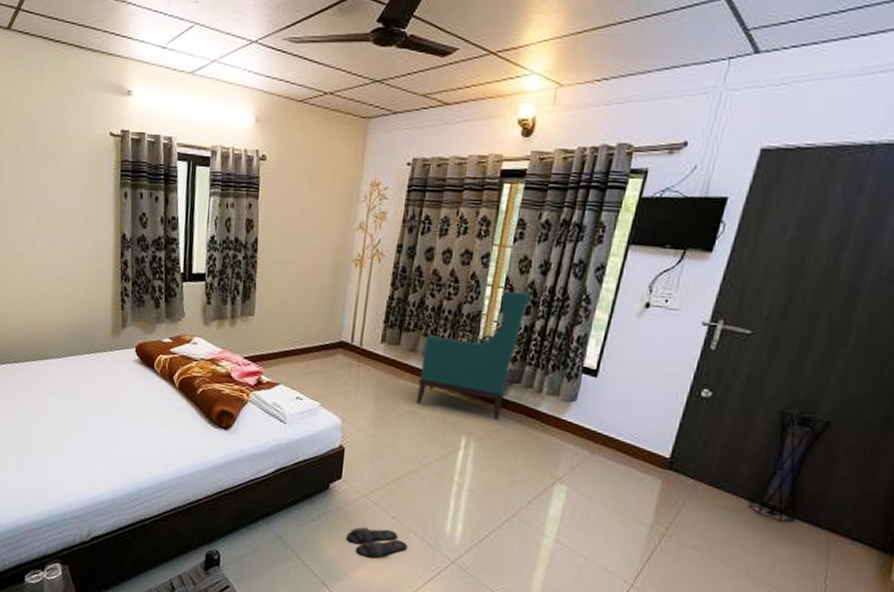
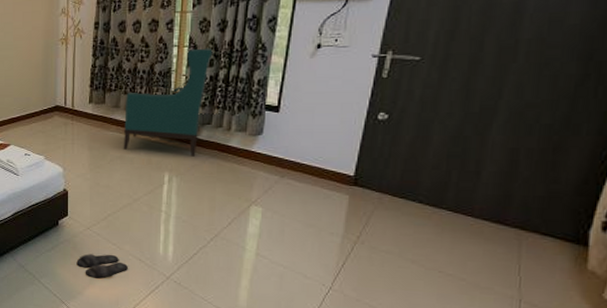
lantern: present [748,410,832,523] -> none [434,124,509,224]

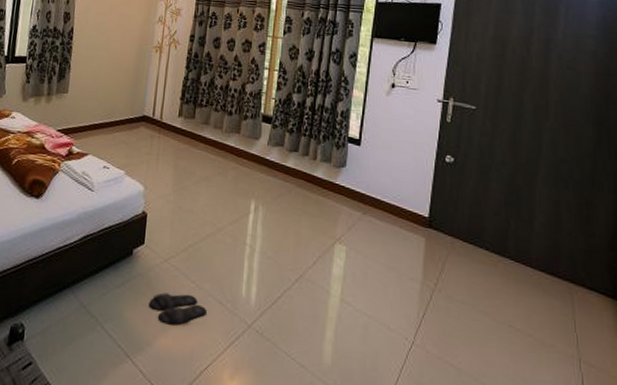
armchair: present [123,48,213,157] -> none [210,73,301,185]

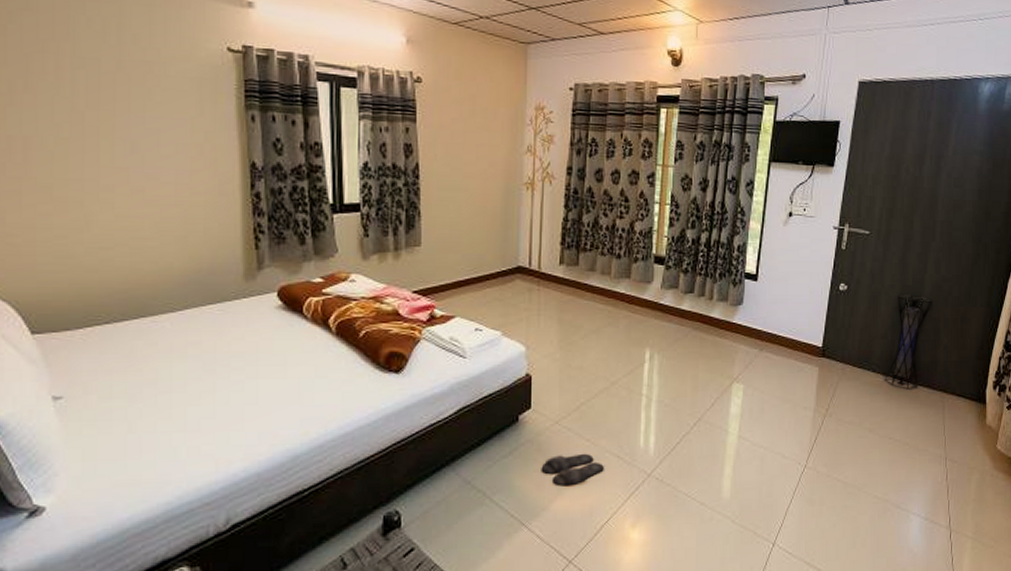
lantern: none [499,173,551,275] -> present [884,296,933,390]

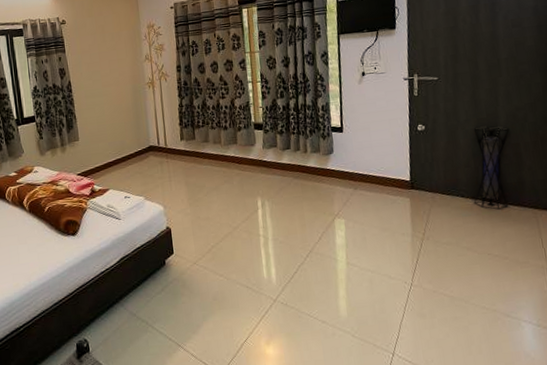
slippers: present [541,453,604,487] -> none [187,286,237,314]

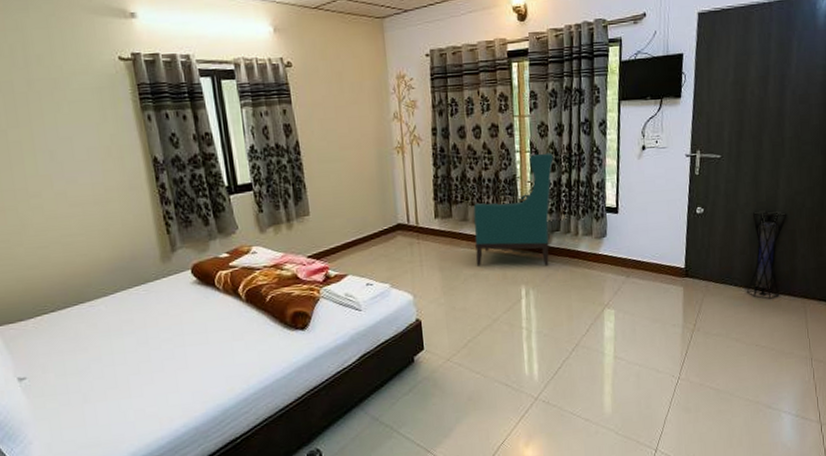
armchair: none [213,81,282,181] -> present [473,152,554,266]

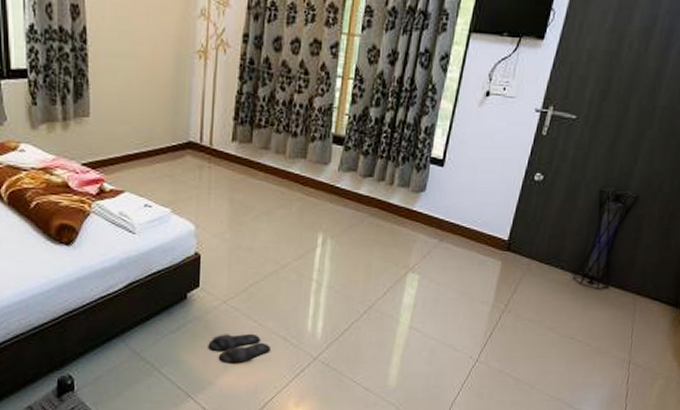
slippers: none [439,384,495,416] -> present [208,333,270,364]
armchair: present [473,152,554,266] -> none [271,82,381,215]

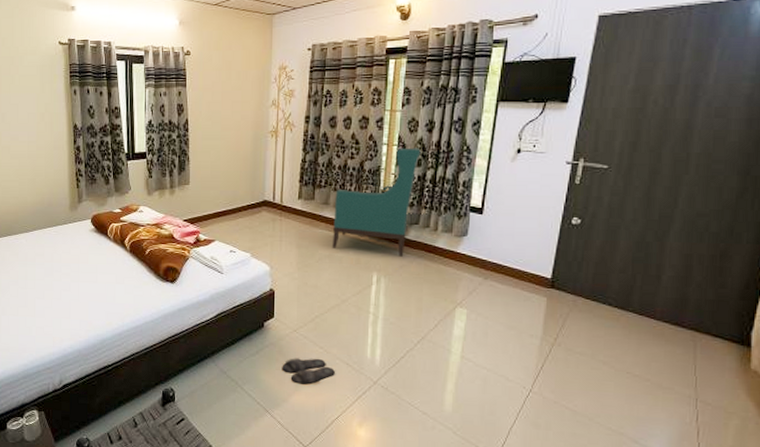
armchair: none [271,82,381,215] -> present [332,148,421,257]
lantern: present [572,189,639,290] -> none [622,230,684,326]

